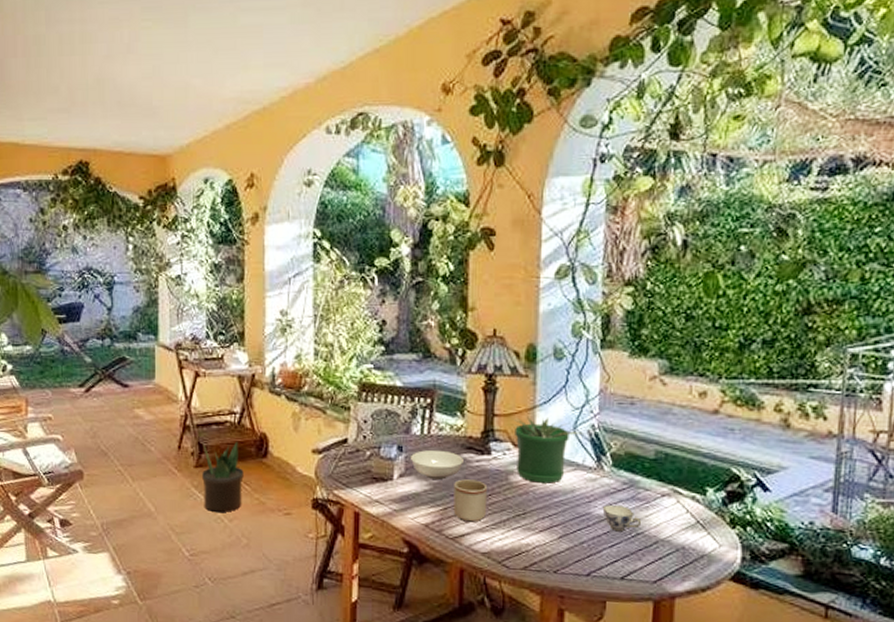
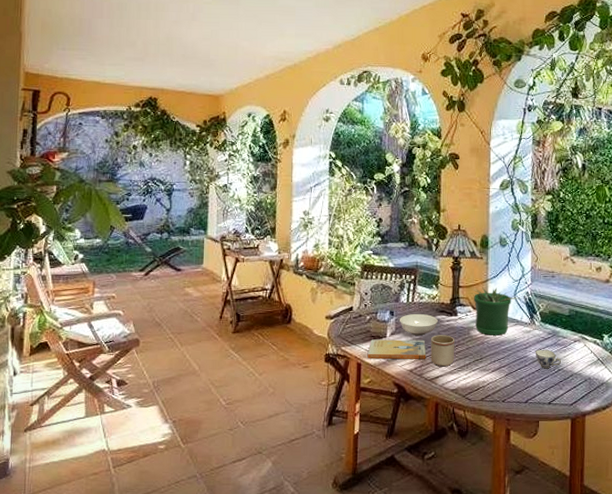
planter: present [202,441,244,513] -> none [239,311,272,369]
book: none [367,482,448,511] -> present [367,339,426,359]

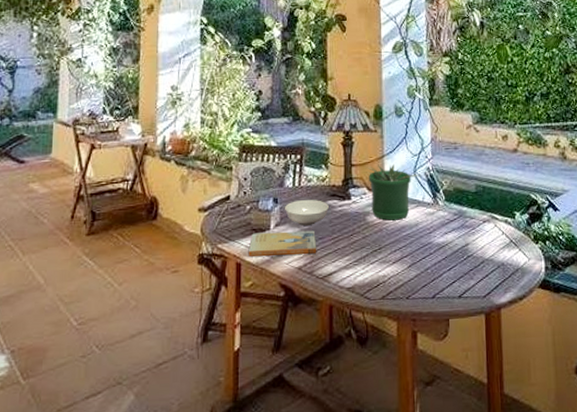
mug: present [431,335,455,367] -> none [322,223,350,261]
teacup: present [535,349,561,369] -> none [440,233,470,256]

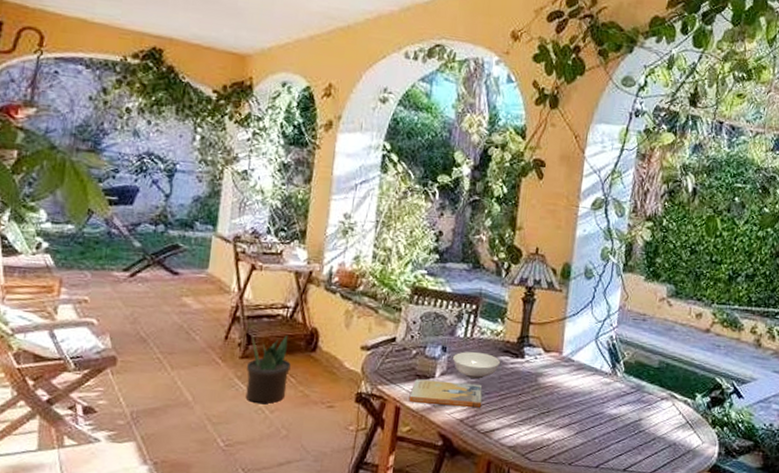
planter: none [94,206,134,278] -> present [245,334,291,404]
planter: present [365,165,424,221] -> none [543,327,606,386]

